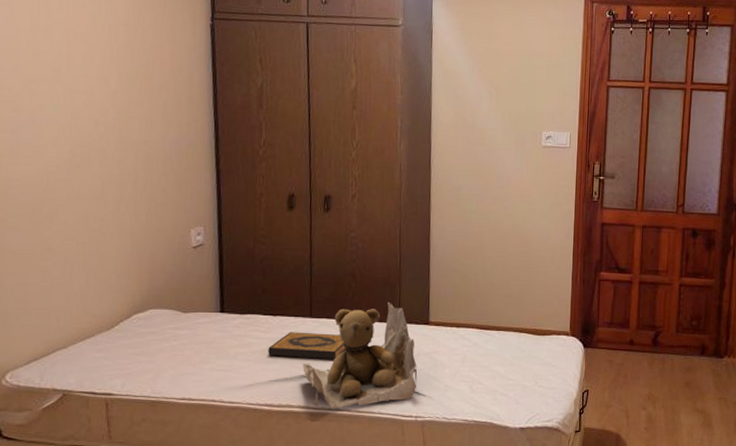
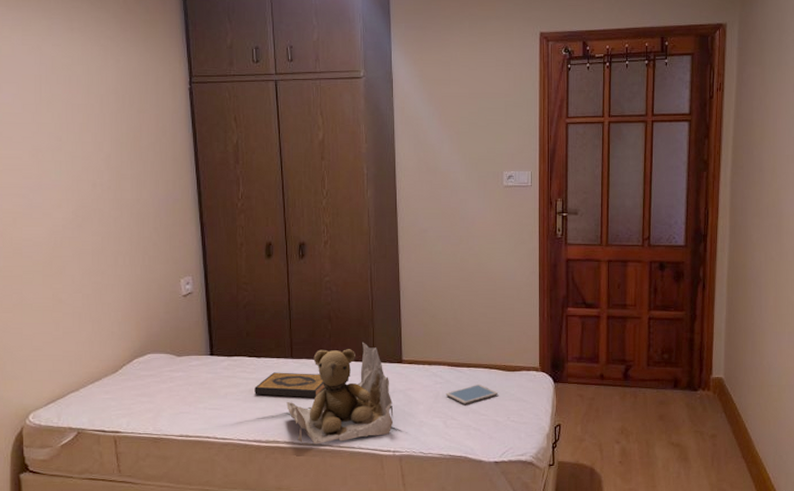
tablet: none [473,347,527,369] -> present [445,384,499,404]

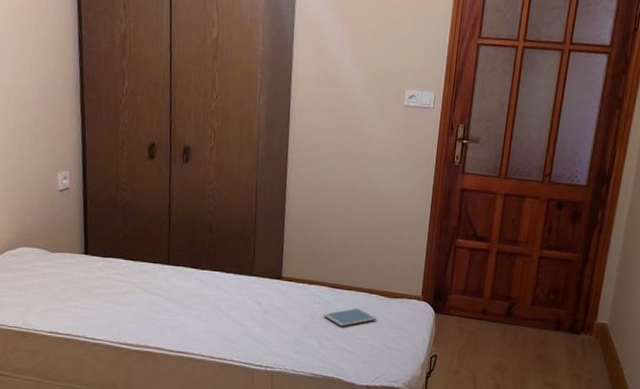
hardback book: present [255,372,326,398] -> none [128,277,202,307]
teddy bear: present [286,342,394,445] -> none [160,255,269,353]

